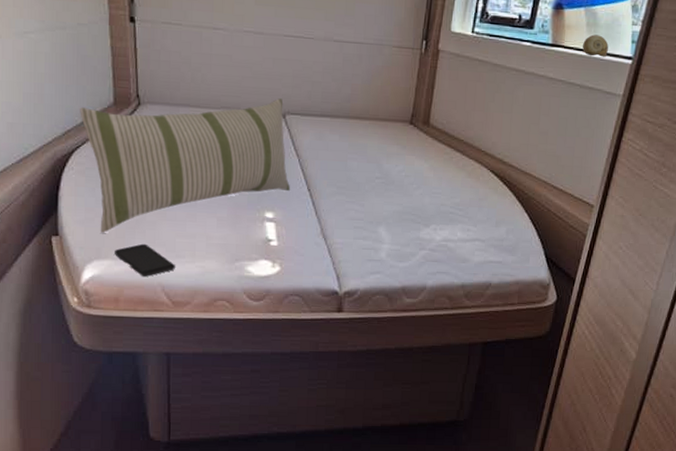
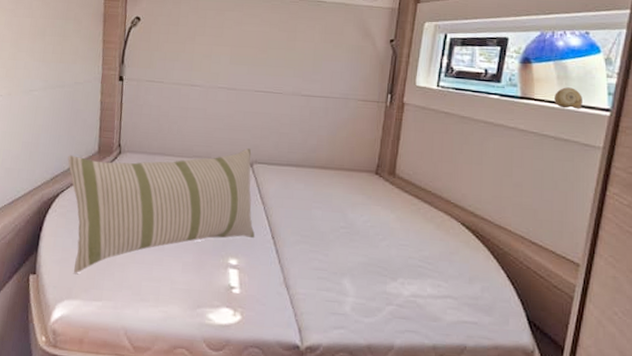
mobile phone: present [115,243,175,277] -> none [84,285,139,319]

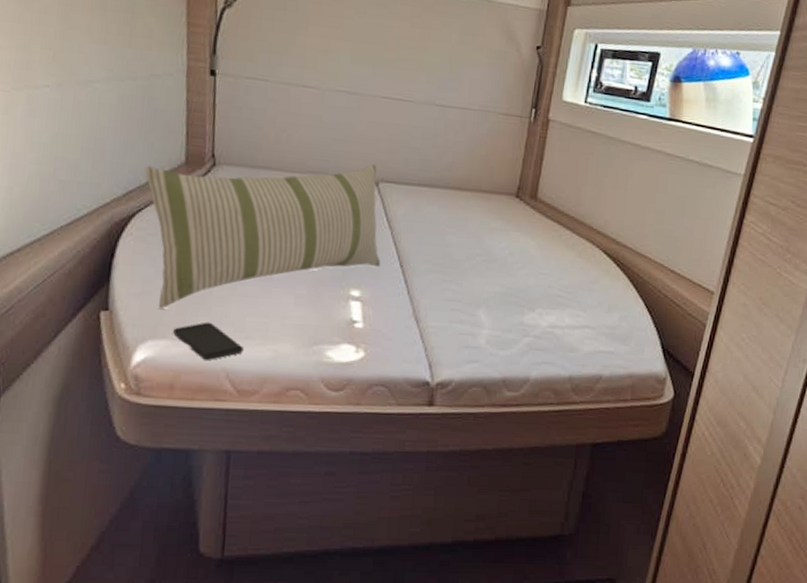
mobile phone: none [84,285,139,319] -> present [173,322,243,360]
seashell: present [554,87,582,109] -> none [702,110,729,134]

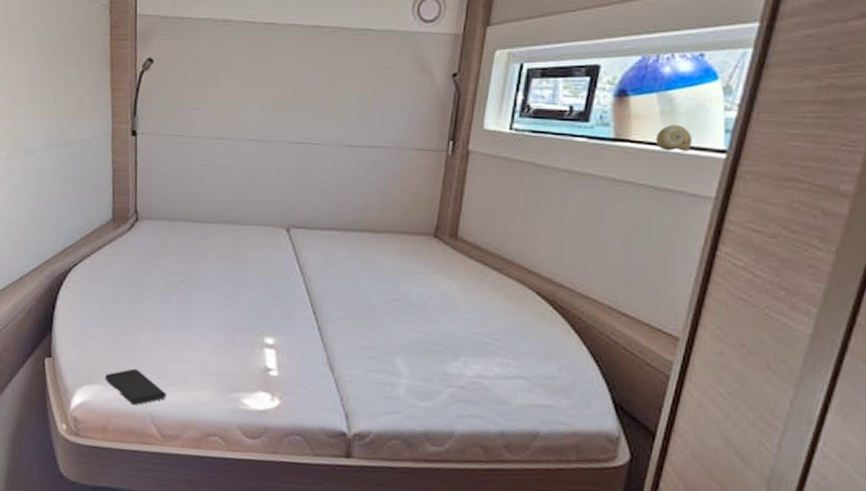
pillow: present [145,164,381,309] -> none [79,211,294,356]
seashell: none [702,110,729,134] -> present [656,124,692,152]

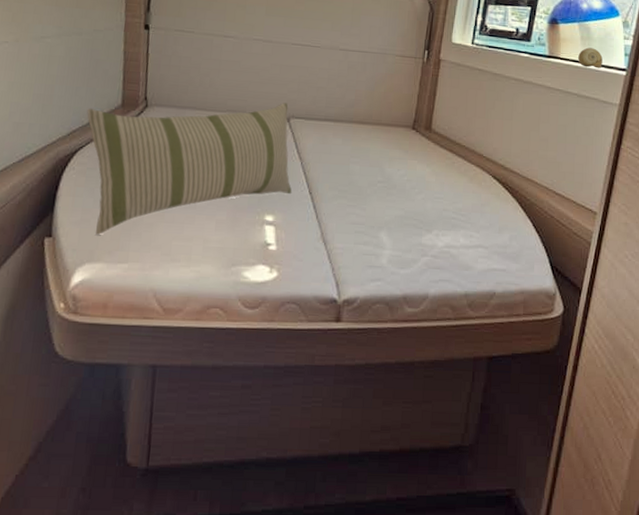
pillow: none [79,211,294,356] -> present [87,103,292,235]
mobile phone: present [105,368,166,405] -> none [108,246,169,281]

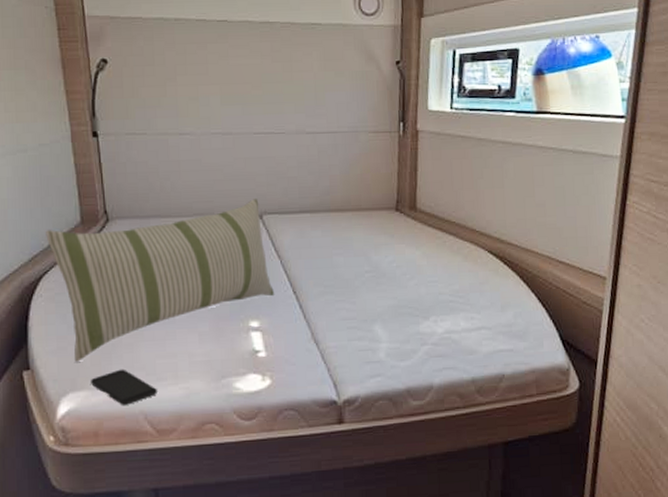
mobile phone: none [108,246,169,281] -> present [91,369,157,405]
seashell: present [578,47,603,69] -> none [570,96,598,120]

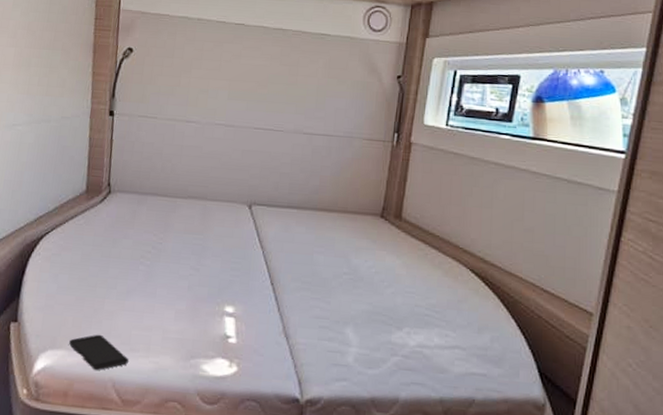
pillow: present [46,199,275,362] -> none [53,189,253,321]

